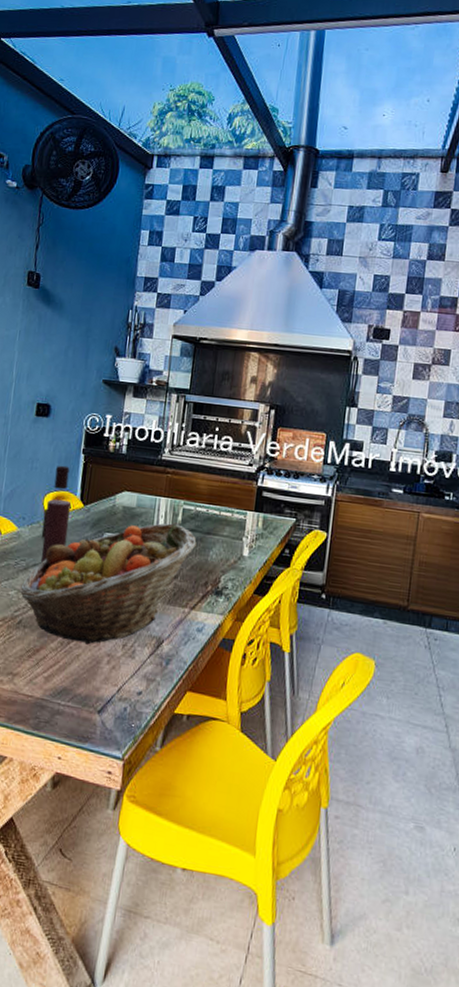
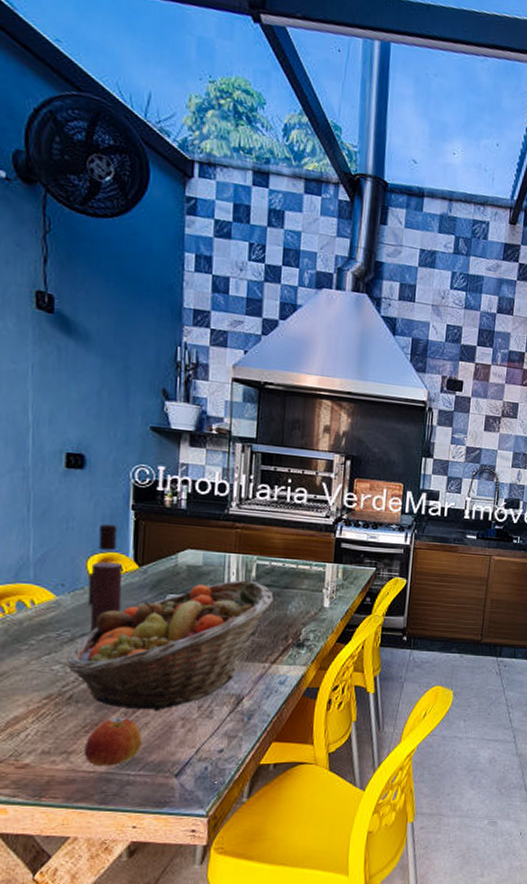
apple: none [26,646,73,693] -> present [85,718,142,767]

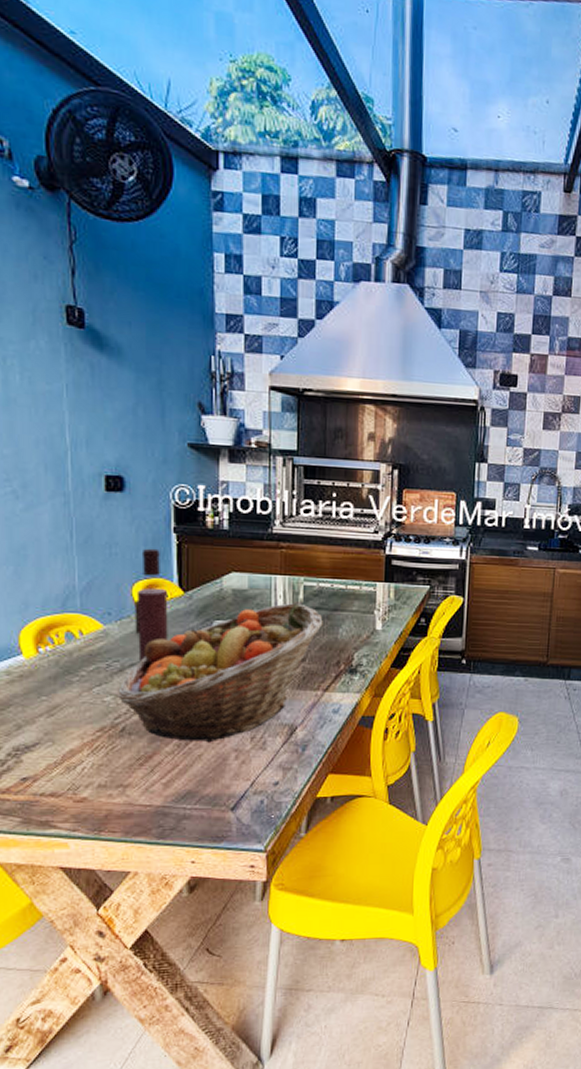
apple: present [85,718,142,767] -> none [140,750,196,800]

